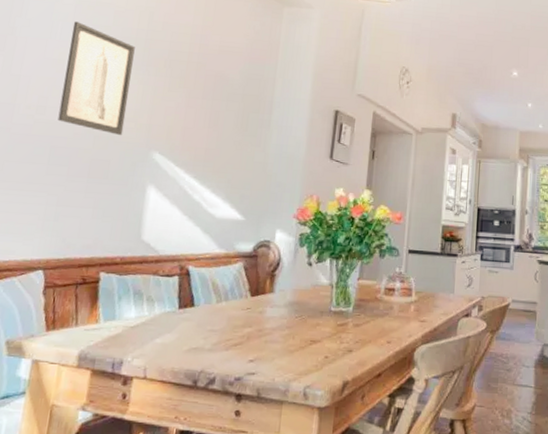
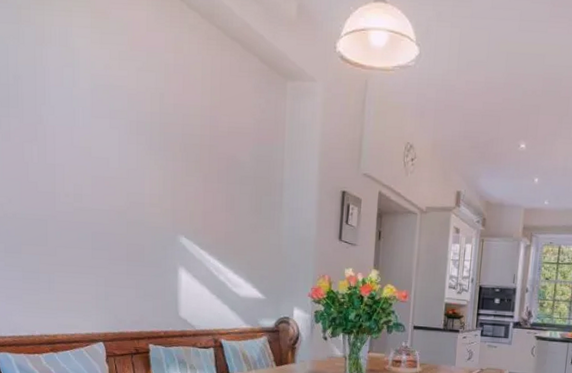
wall art: present [57,21,135,135] -> none [92,107,152,220]

